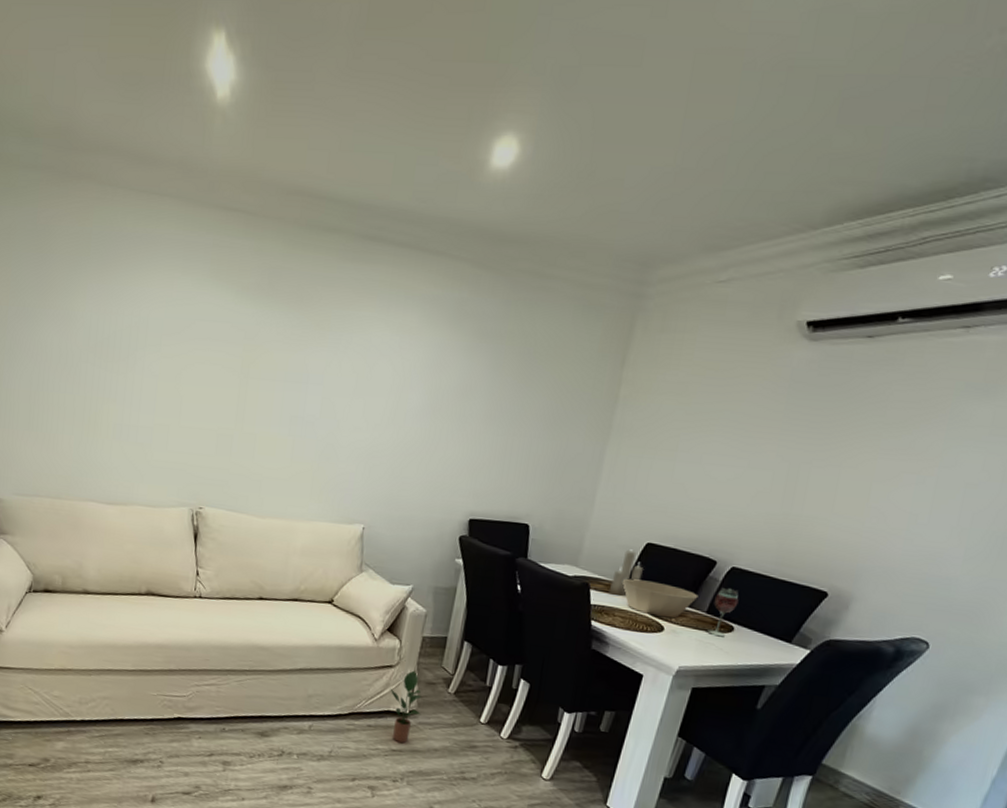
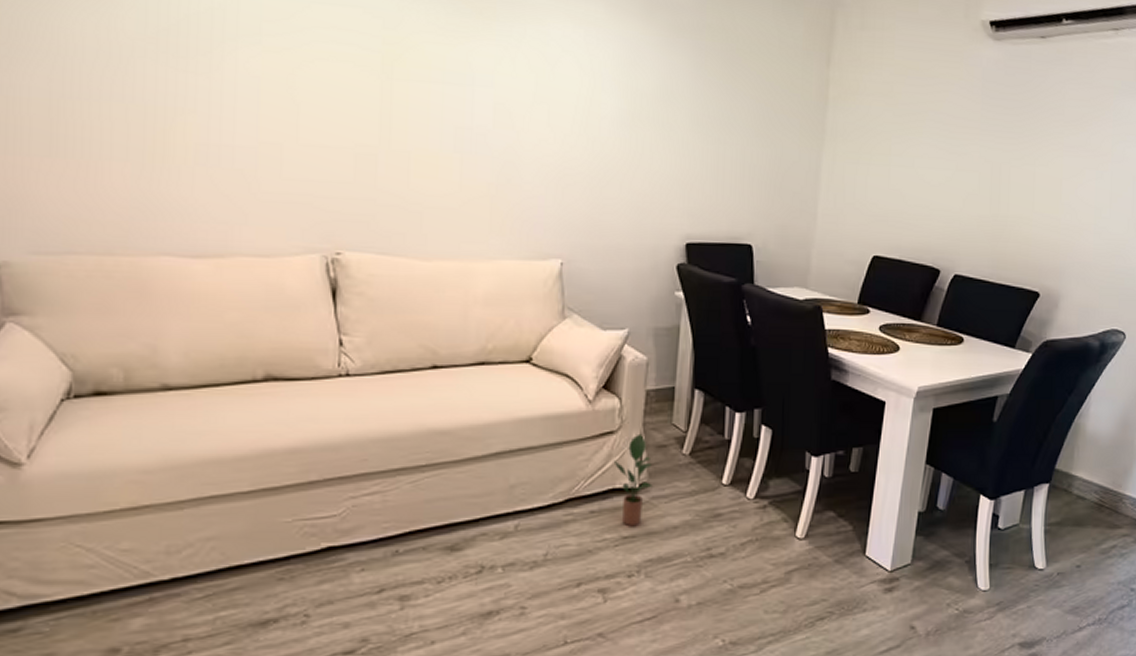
candle: present [608,549,643,596] -> none [841,264,872,316]
bowl: present [621,578,699,619] -> none [853,296,928,336]
wineglass: present [707,587,740,637] -> none [940,296,965,350]

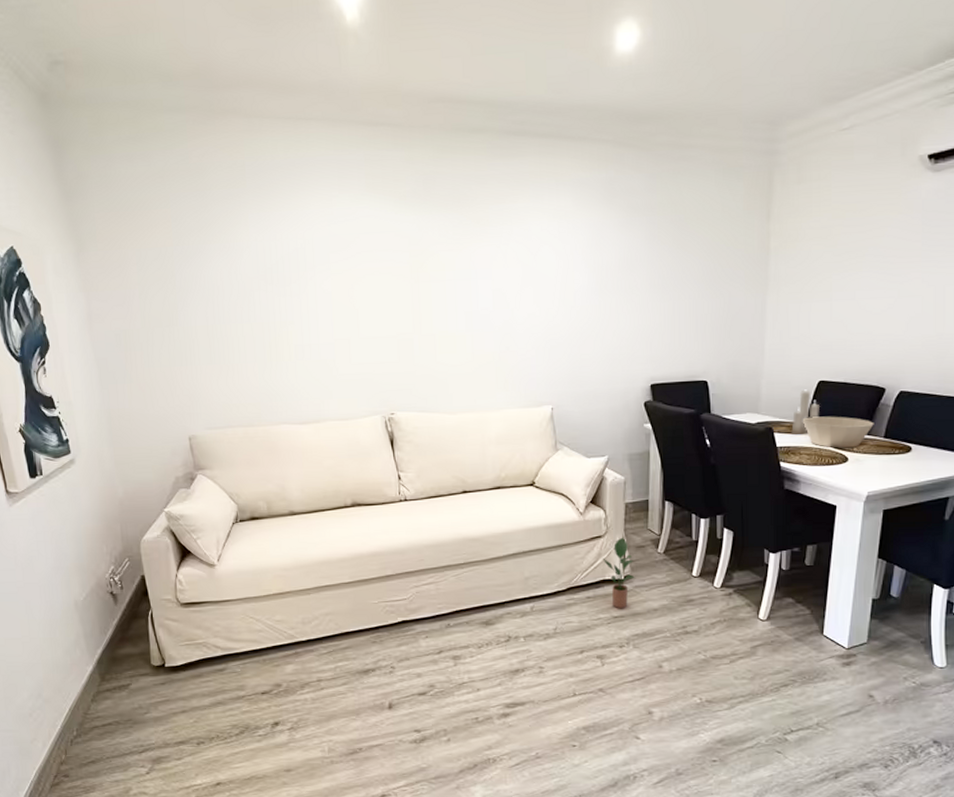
candle: none [841,264,872,316] -> present [791,389,819,434]
bowl: none [853,296,928,336] -> present [802,416,874,449]

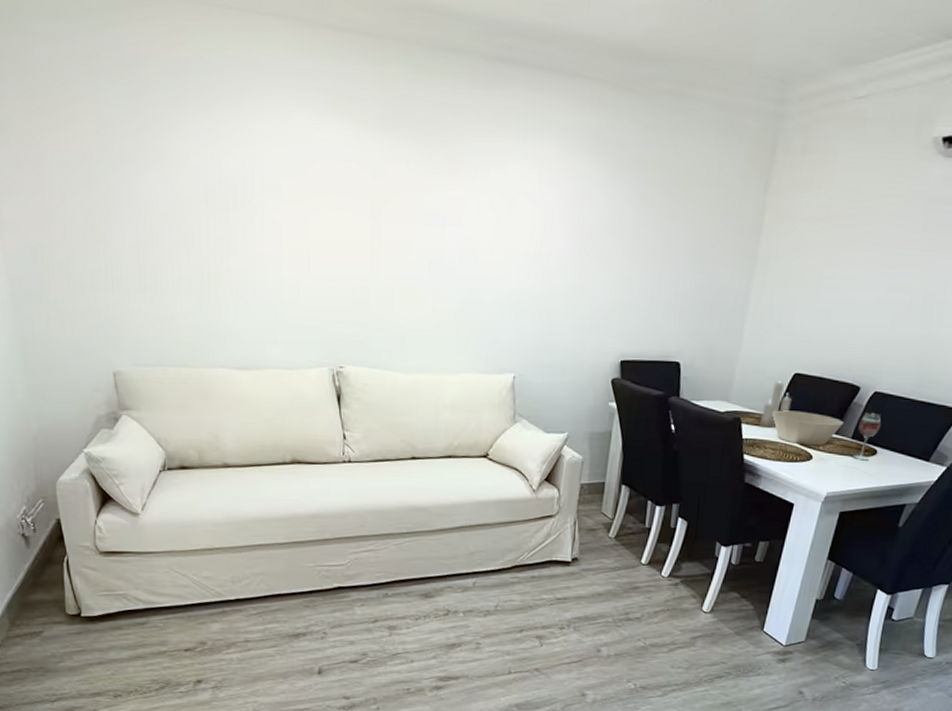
potted plant: present [602,537,635,609] -> none [551,518,583,591]
wineglass: none [888,411,911,458] -> present [852,412,882,461]

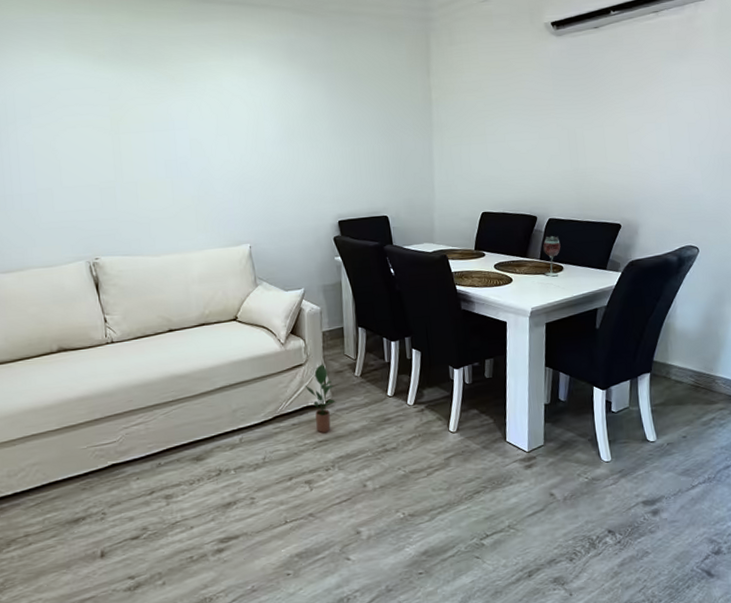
potted plant: none [551,518,583,591] -> present [305,364,336,433]
candle: present [759,381,792,428] -> none [463,220,485,260]
bowl: present [771,410,844,446] -> none [471,242,531,271]

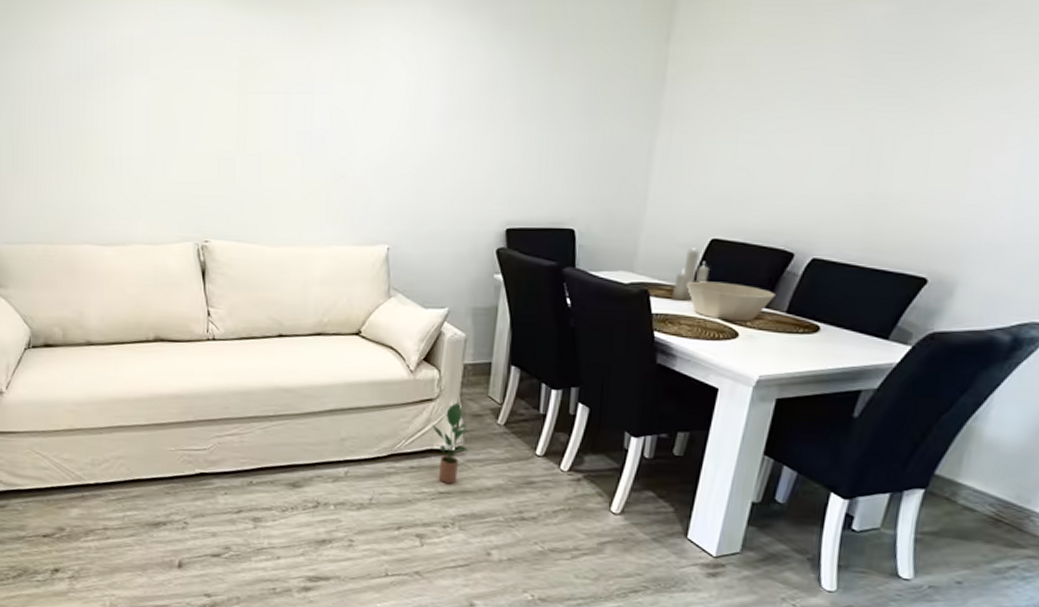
candle: none [463,220,485,260] -> present [671,248,709,301]
bowl: none [471,242,531,271] -> present [685,281,776,322]
wineglass: present [543,235,561,277] -> none [789,282,824,339]

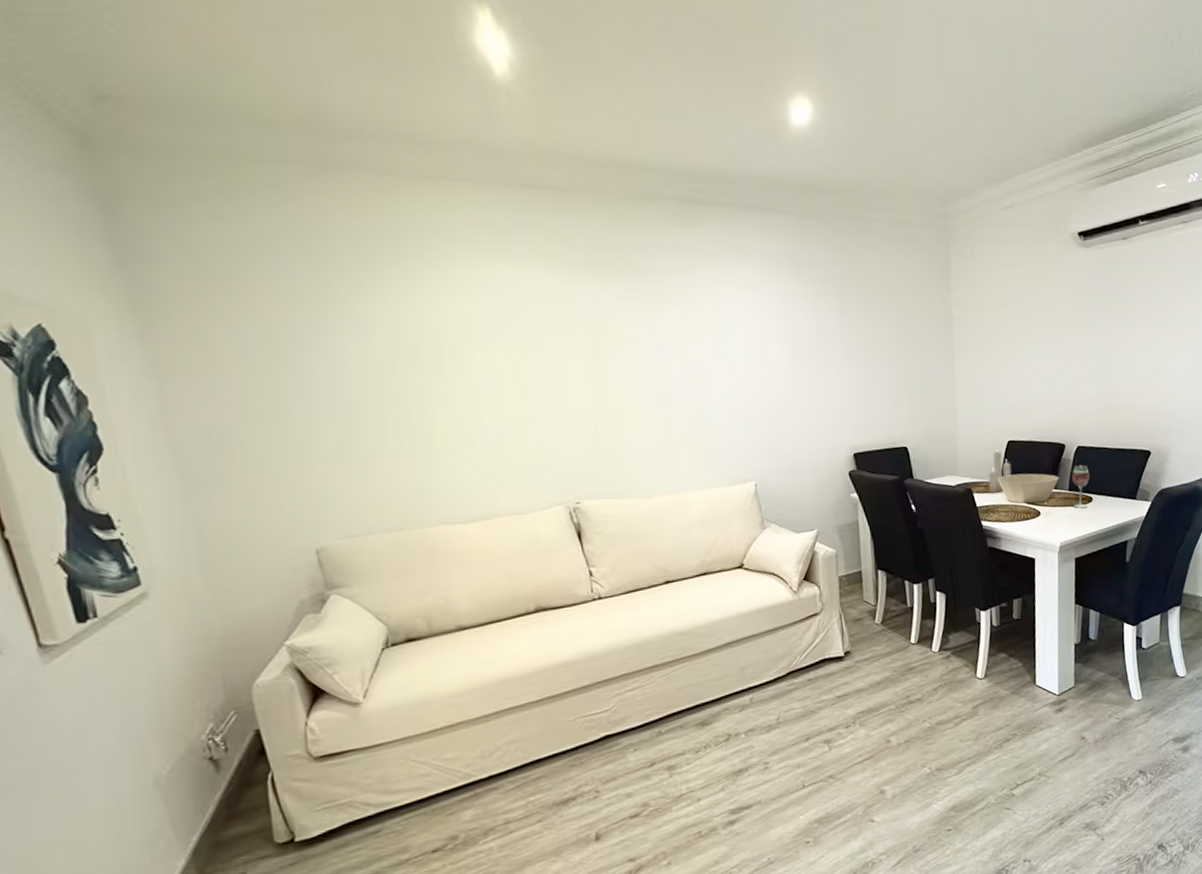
potted plant: present [432,402,468,484] -> none [820,612,855,688]
wineglass: none [789,282,824,339] -> present [1071,464,1090,509]

